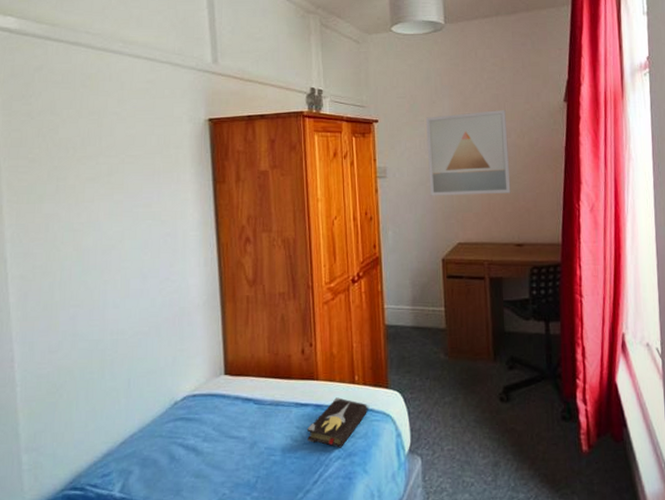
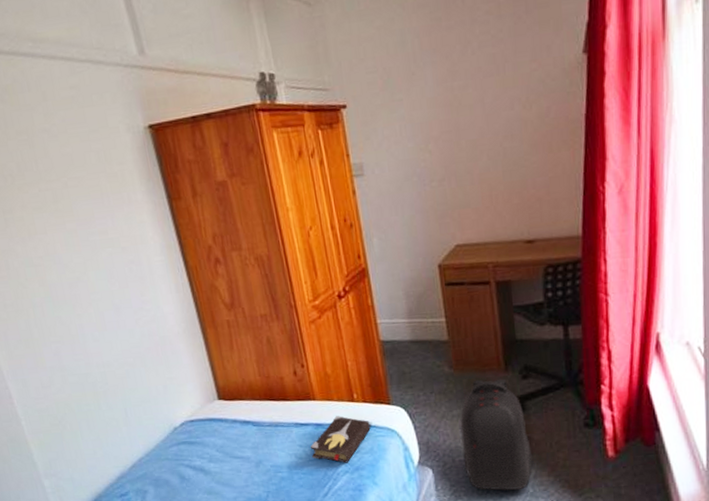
wall art: present [425,110,511,196] -> none [404,74,517,193]
backpack: none [451,368,515,483] -> present [460,379,532,491]

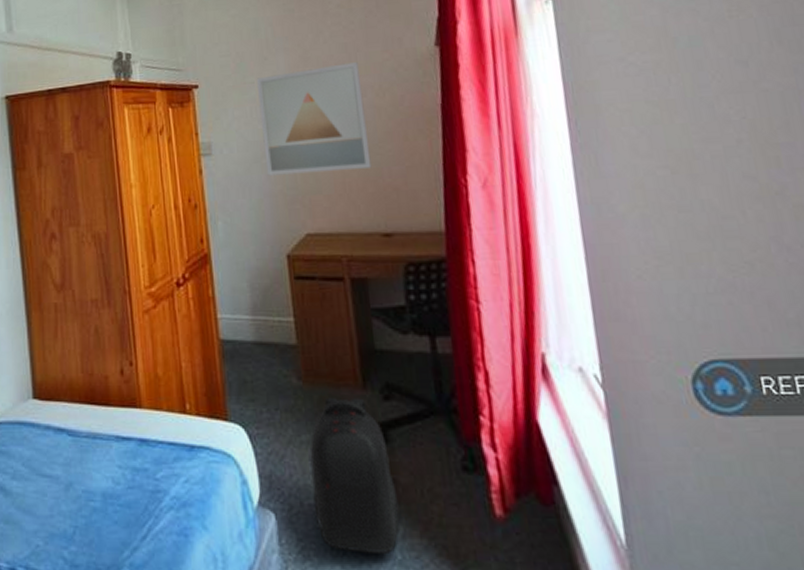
hardback book: present [311,416,371,463] -> none [131,431,203,496]
wall art: none [404,74,517,193] -> present [256,62,372,176]

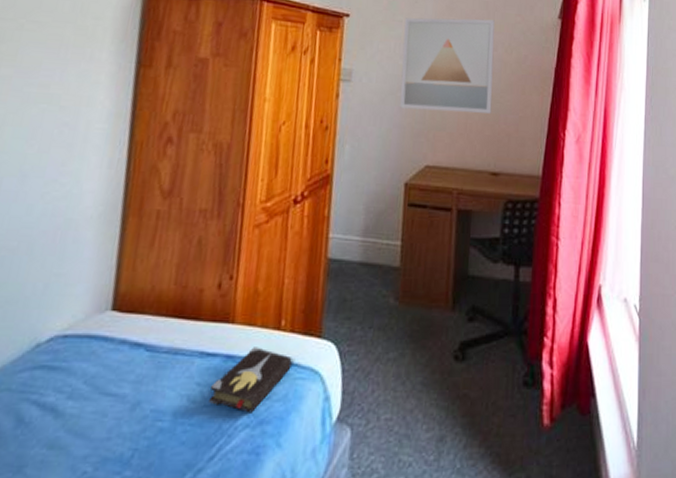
hardback book: none [131,431,203,496] -> present [209,347,292,413]
backpack: present [310,396,399,553] -> none [389,317,466,464]

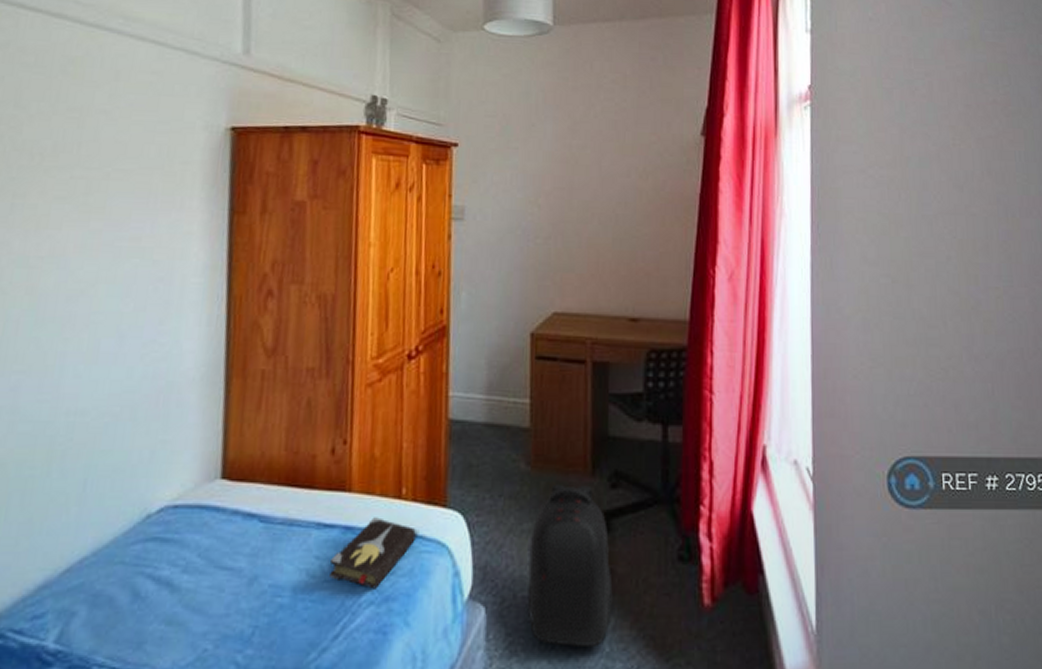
backpack: none [389,317,466,464] -> present [527,483,613,646]
wall art: present [400,17,495,114] -> none [520,141,627,250]

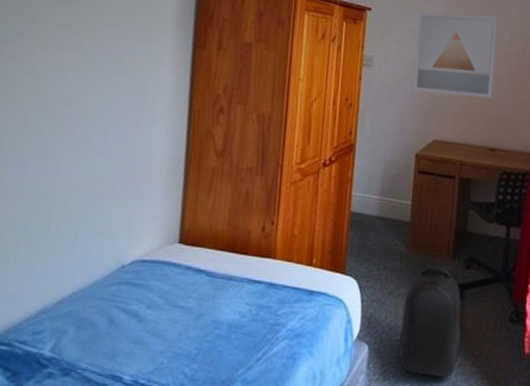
hardback book: present [329,517,416,589] -> none [256,278,322,328]
wall art: none [520,141,627,250] -> present [413,12,498,98]

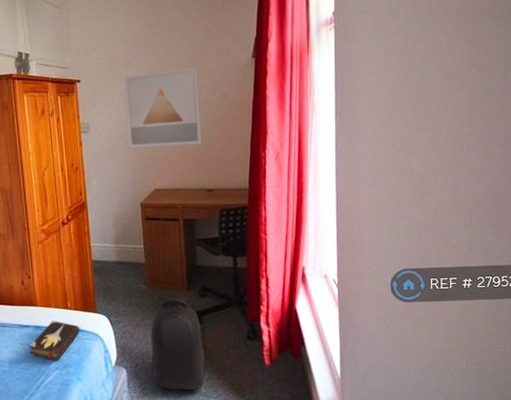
hardback book: none [256,278,322,328] -> present [30,320,79,361]

